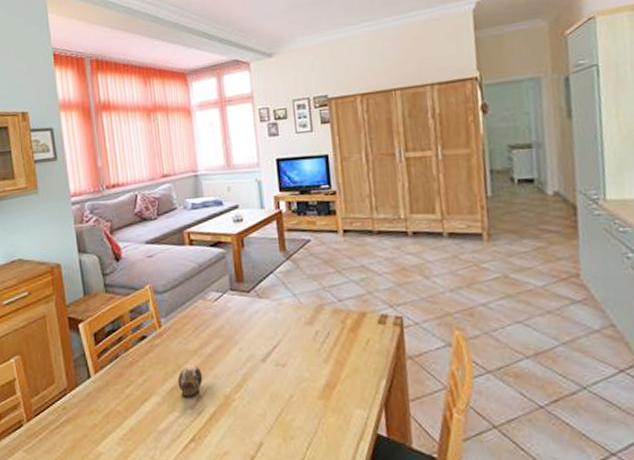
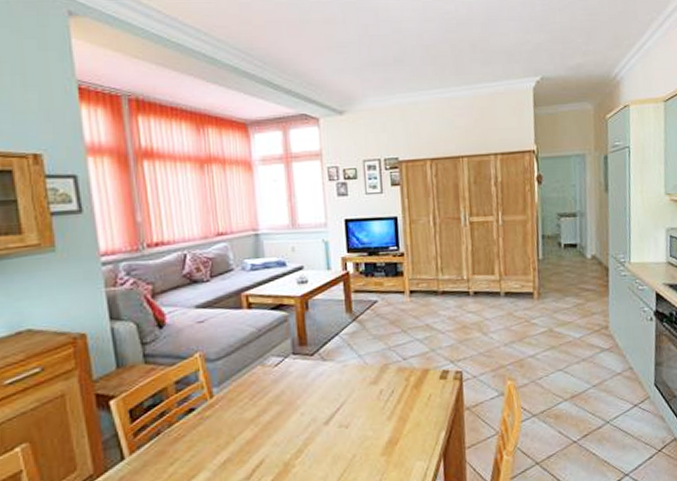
decorative egg: present [177,364,203,398] -> none [231,433,260,470]

